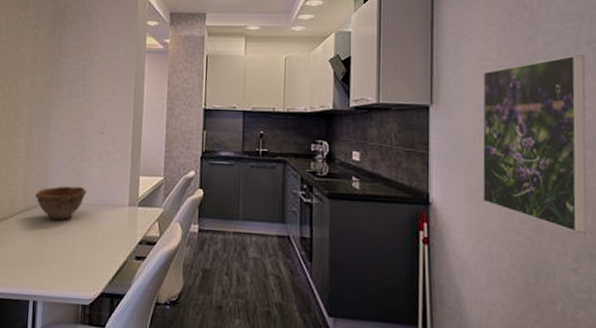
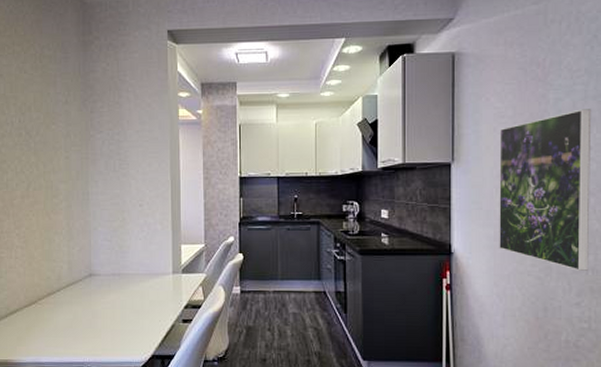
bowl: present [35,186,87,221] -> none [81,259,131,292]

